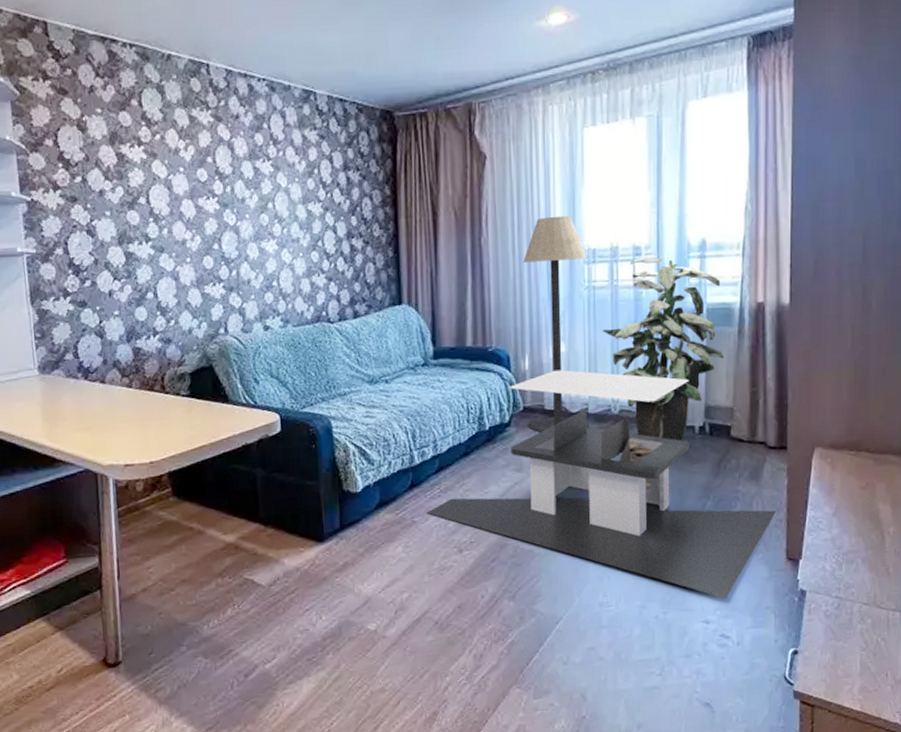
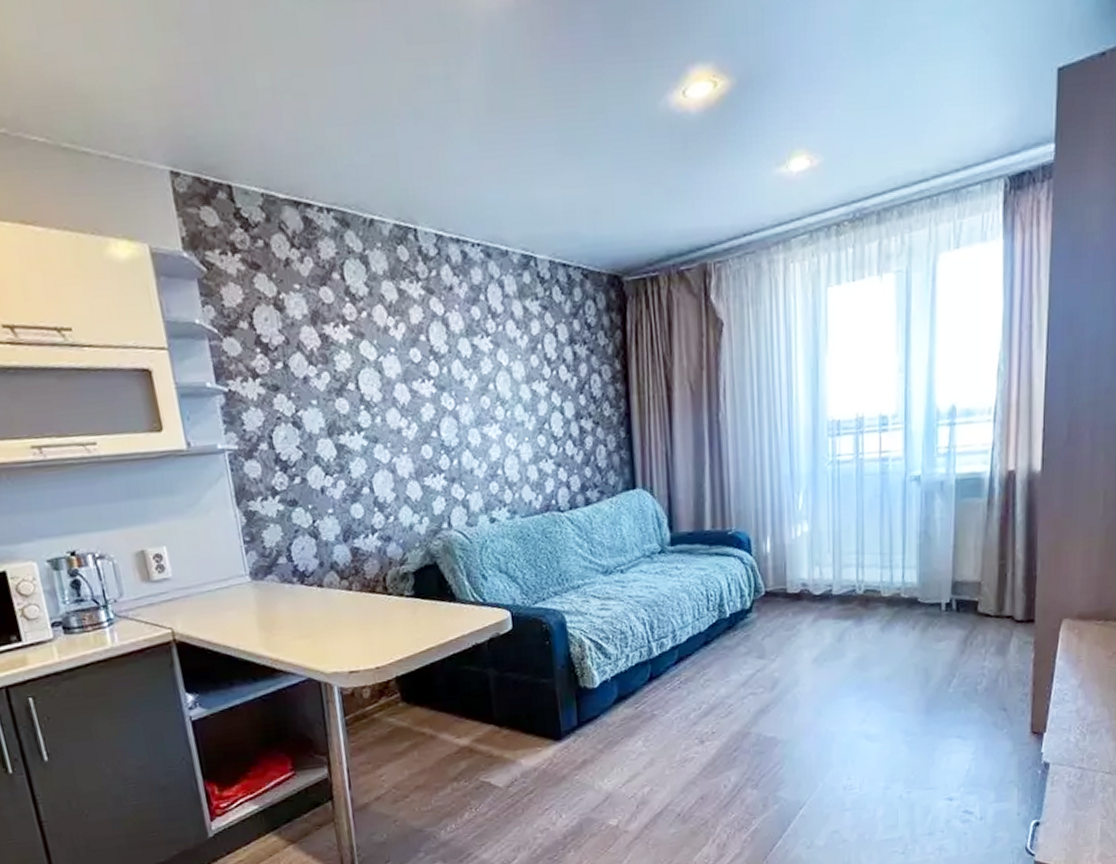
coffee table: present [426,369,776,599] -> none [666,550,1022,775]
floor lamp: present [523,215,590,432] -> none [763,384,834,617]
indoor plant: present [602,256,724,441] -> none [846,425,973,620]

